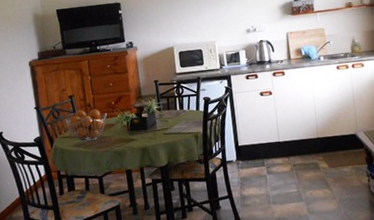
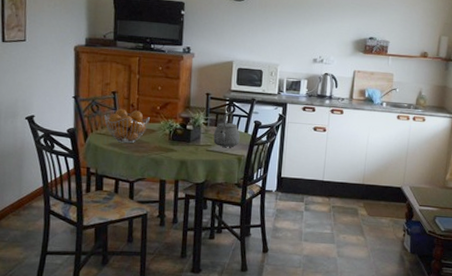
tea kettle: none [168,93,194,128] -> present [213,112,240,147]

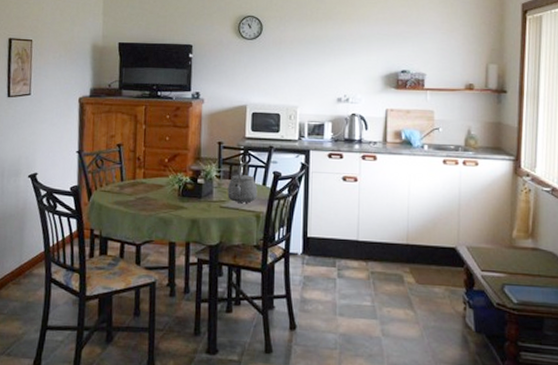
fruit basket: present [103,108,150,144] -> none [108,162,157,201]

